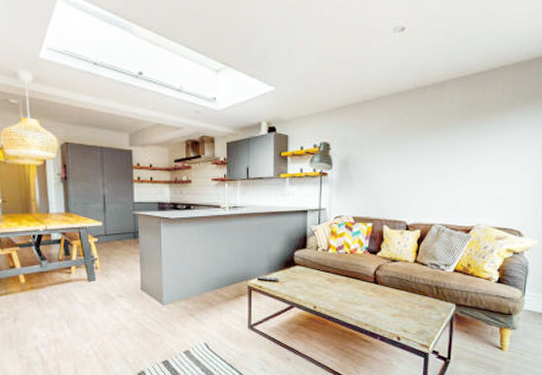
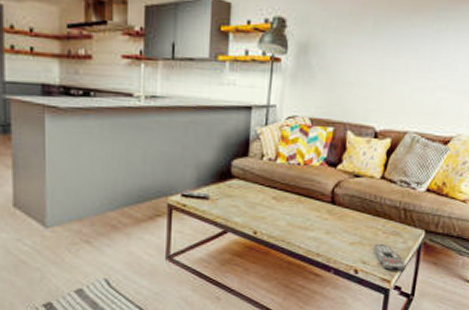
remote control: none [411,315,441,338] -> present [373,243,406,271]

